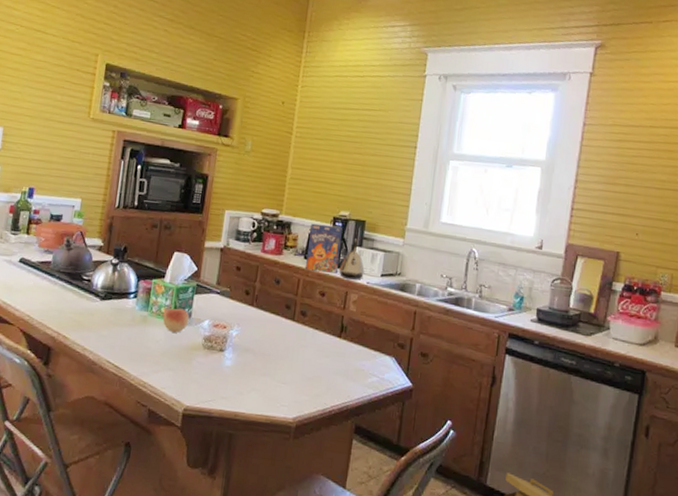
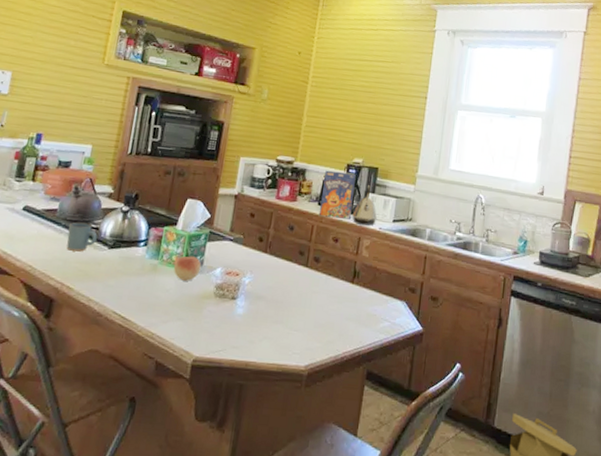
mug: none [61,274,90,303] -> present [66,222,97,252]

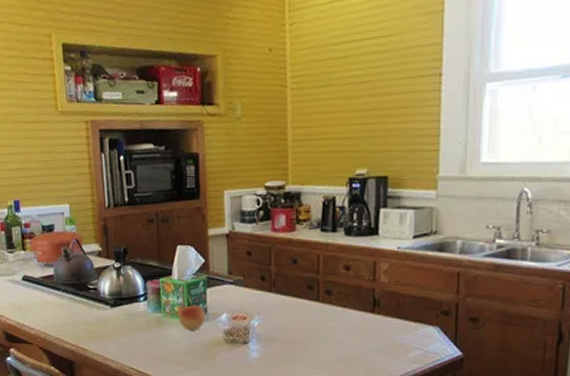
mug: present [66,222,97,252] -> none [69,285,98,314]
cereal box: present [319,170,356,219] -> none [324,188,361,244]
kettle: present [352,185,377,226] -> none [363,199,393,247]

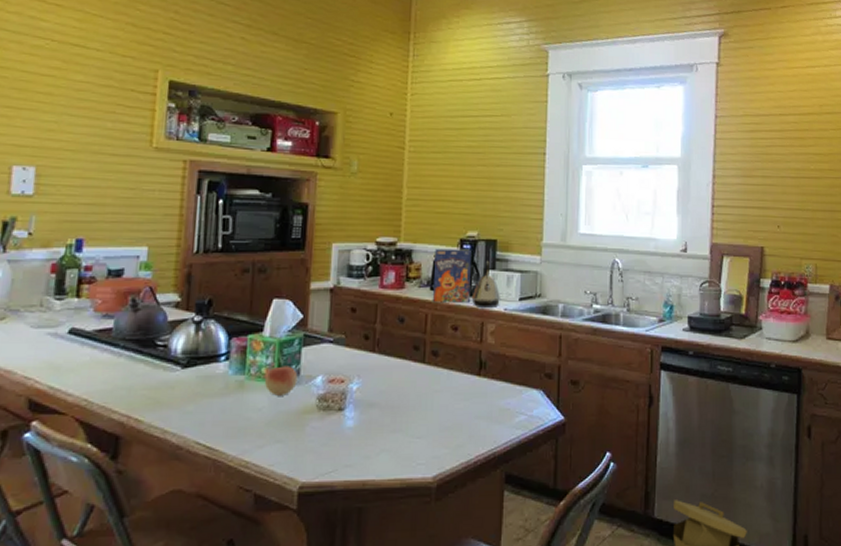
cereal box: none [324,188,361,244] -> present [433,248,471,303]
kettle: none [363,199,393,247] -> present [471,261,500,308]

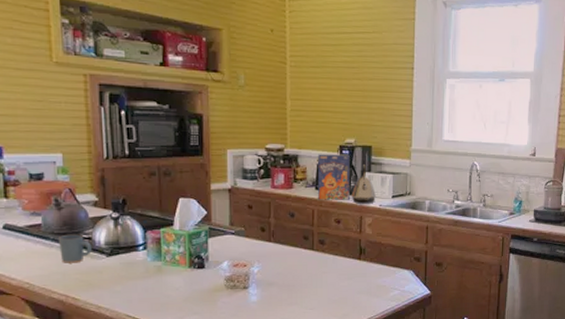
mug: none [128,341,166,376] -> present [59,234,92,263]
fruit: present [265,366,298,396] -> none [180,253,207,278]

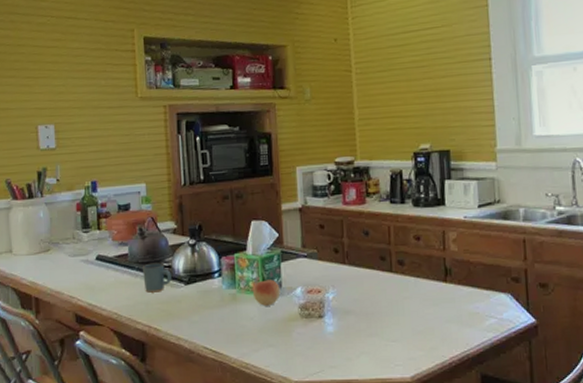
fruit: none [180,253,207,278] -> present [253,279,281,306]
cereal box: present [318,154,350,200] -> none [391,161,429,215]
kettle: present [351,164,376,204] -> none [430,171,459,217]

